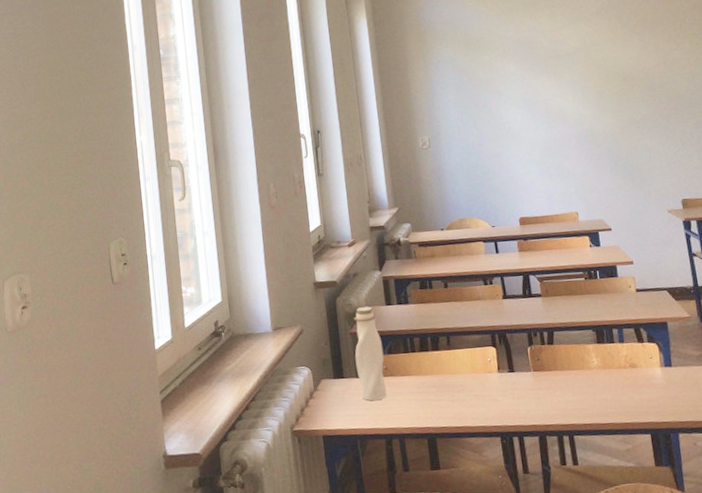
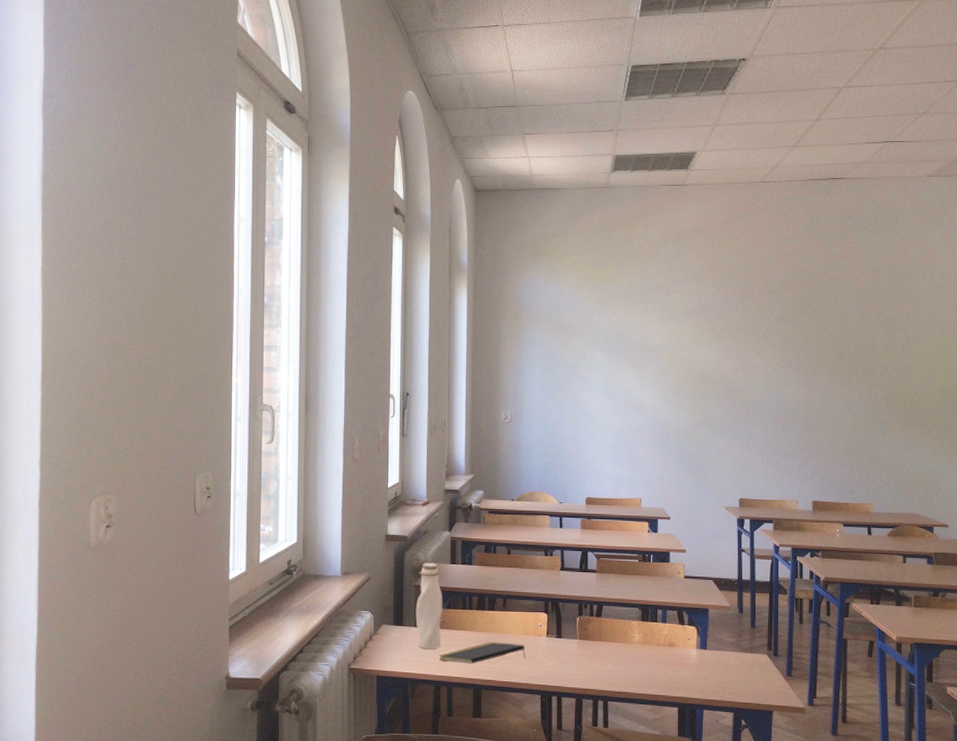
notepad: none [386,383,479,412] -> present [439,642,525,664]

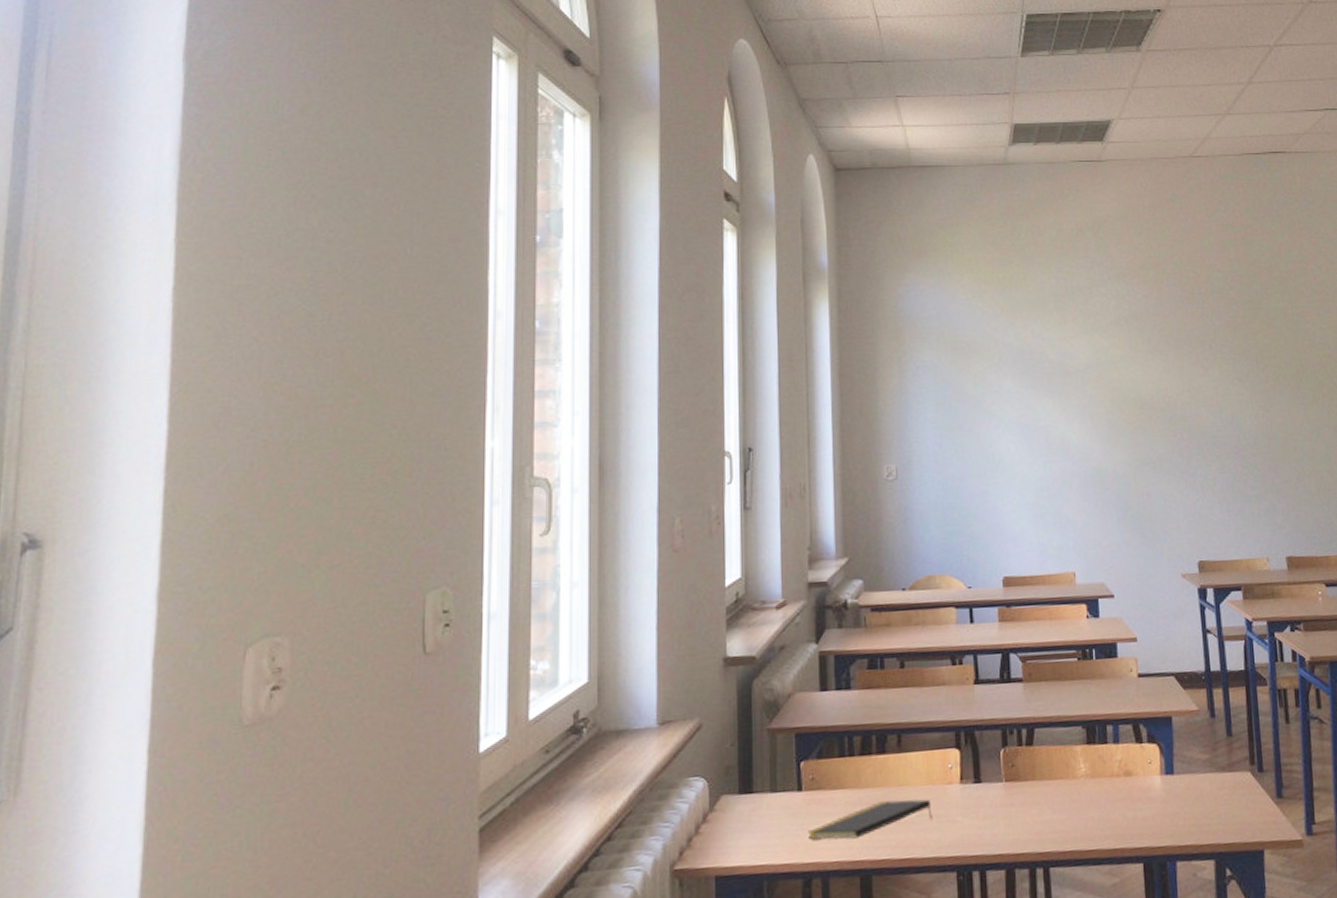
water bottle: present [415,563,443,650] -> none [771,692,811,826]

